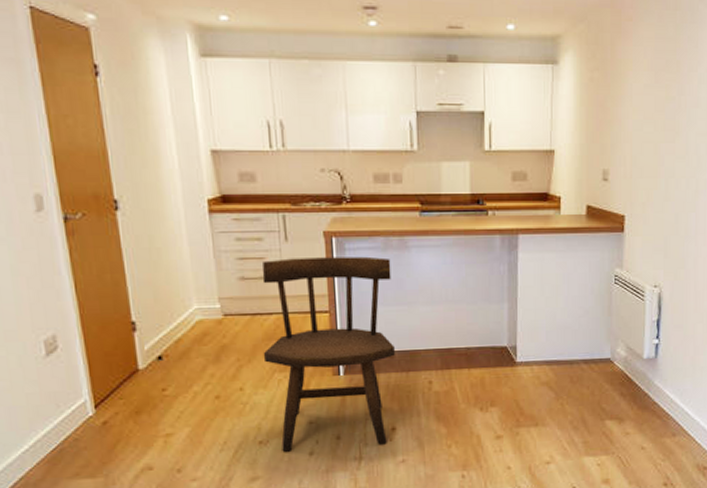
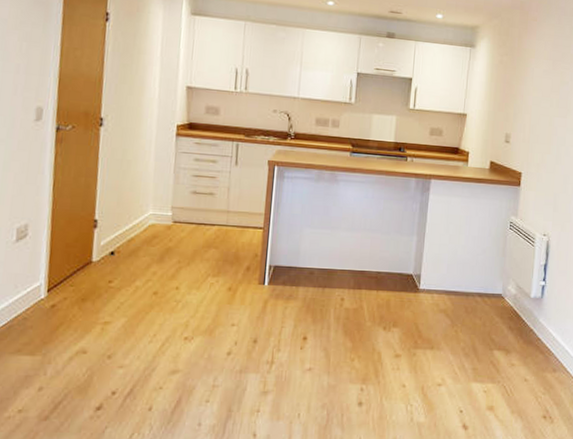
dining chair: present [262,256,395,452] -> none [201,179,321,352]

